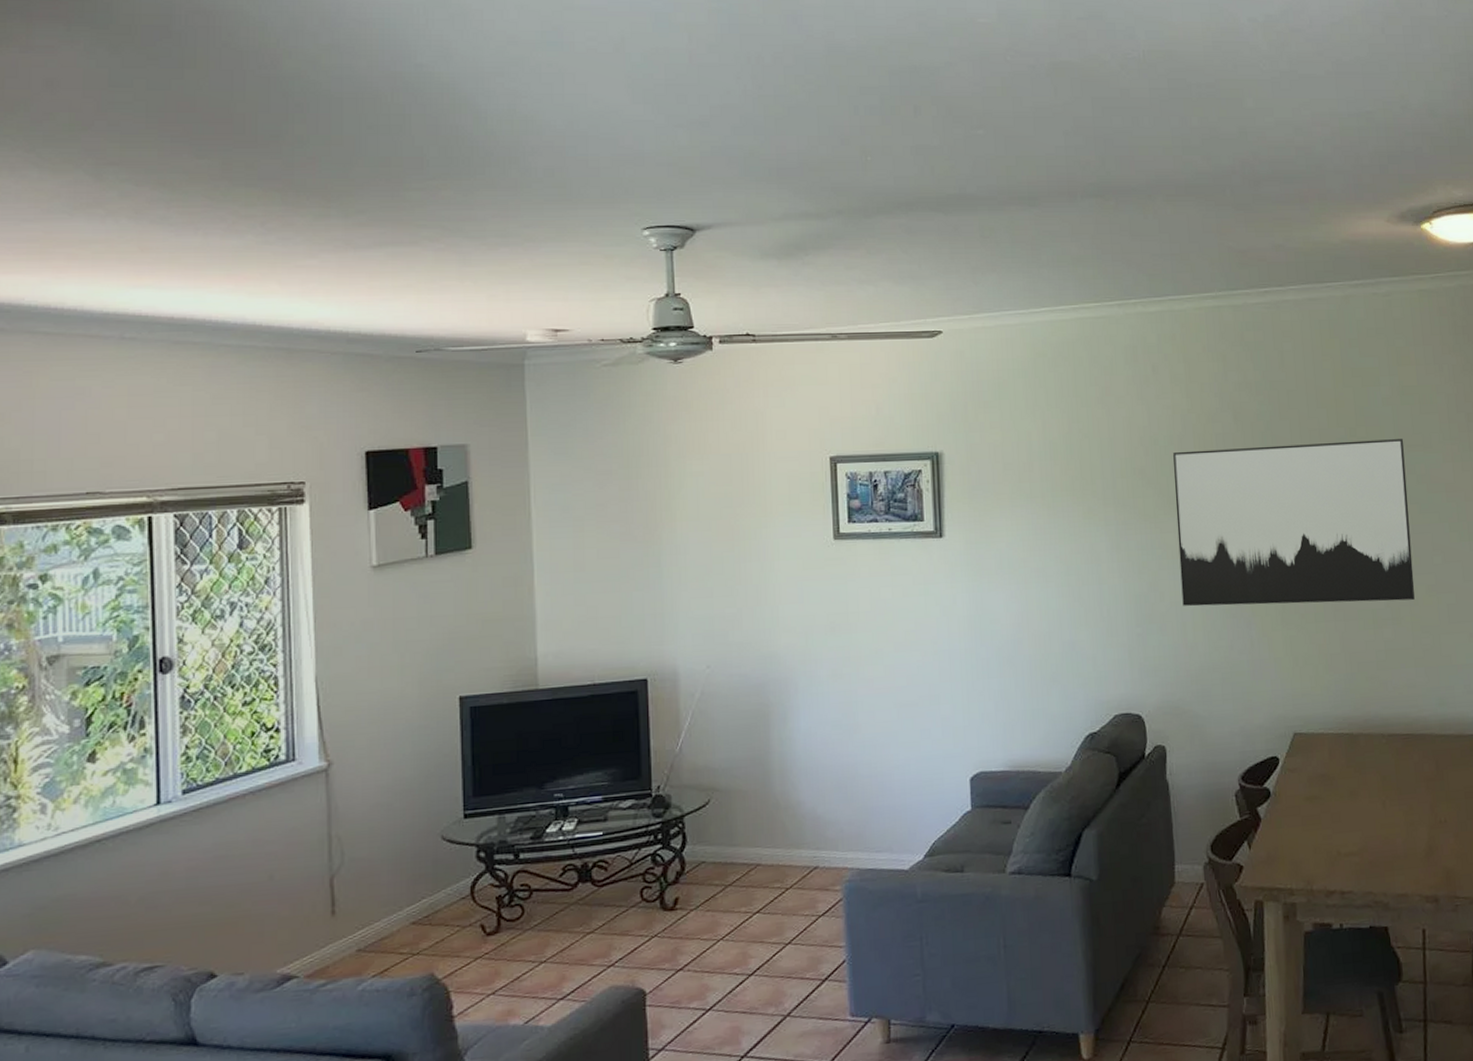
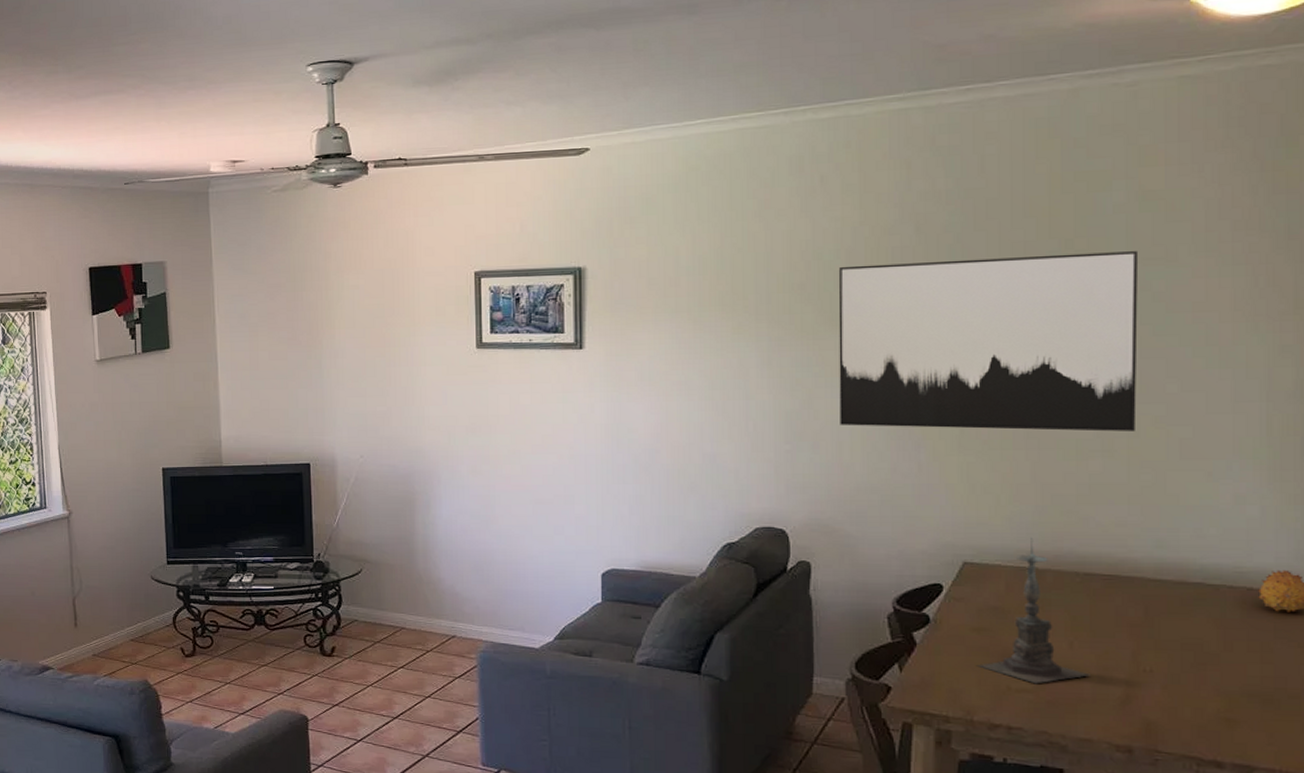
candle holder: none [1311,703,1401,846] -> present [976,537,1090,684]

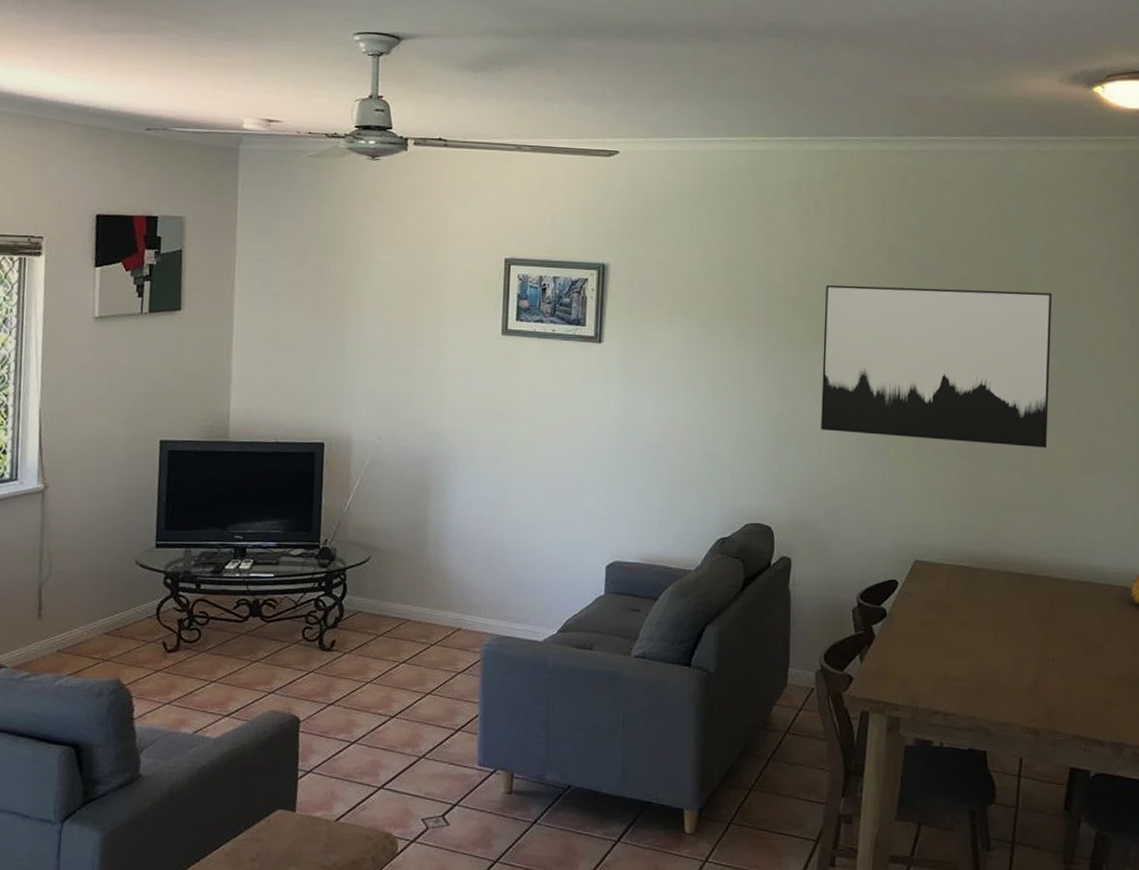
candle holder: present [976,537,1090,684] -> none [921,538,1009,673]

